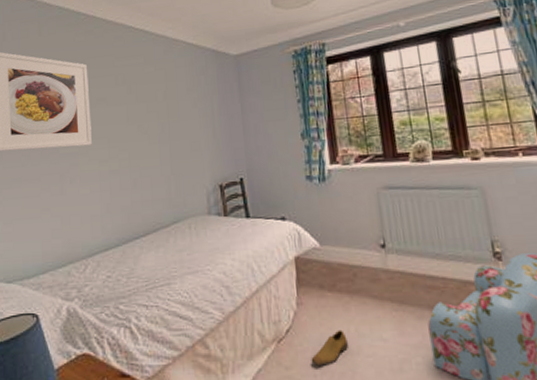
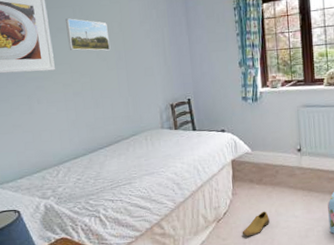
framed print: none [107,87,153,123] -> present [65,18,111,51]

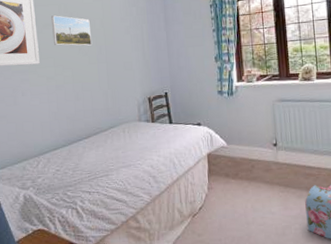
shoe: present [242,211,270,237] -> none [217,206,246,233]

